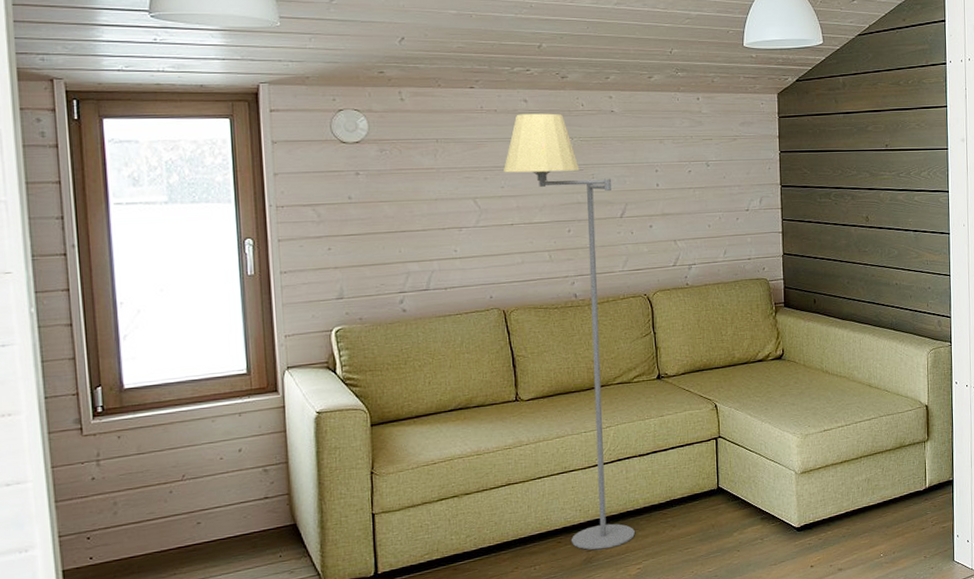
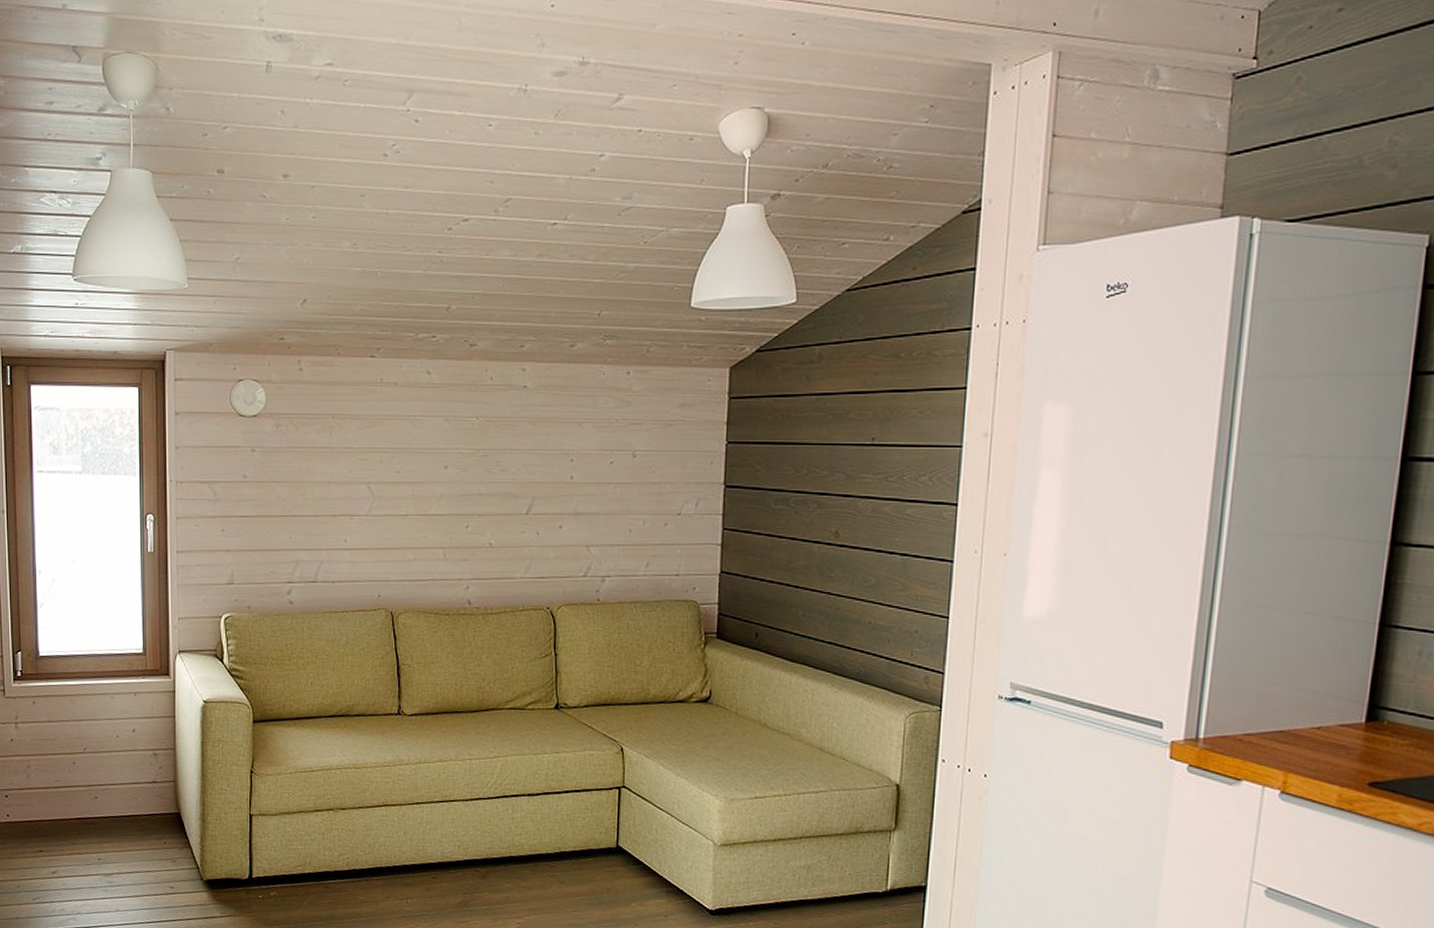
floor lamp: present [504,113,635,550] -> none [401,388,518,895]

